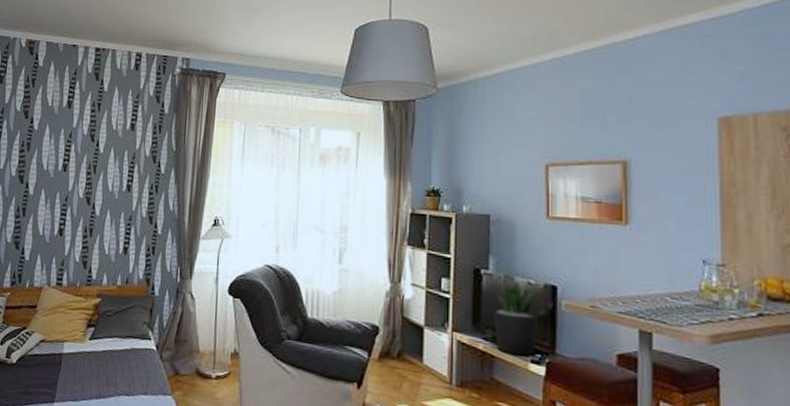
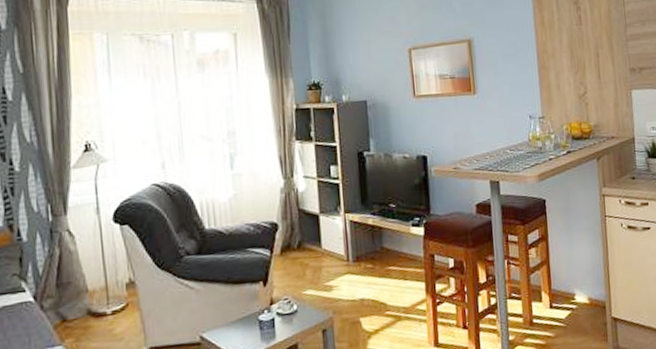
planter: present [492,275,537,357] -> none [377,154,415,224]

